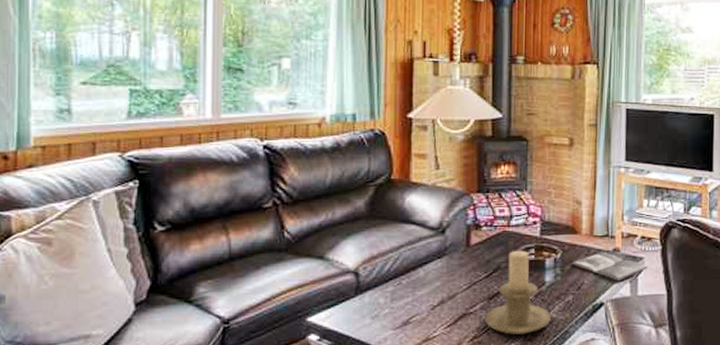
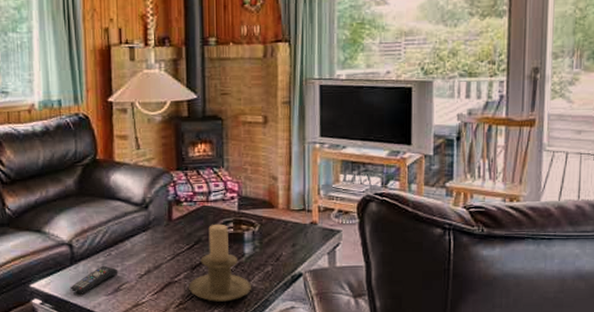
remote control: none [353,295,409,329] -> present [70,265,118,294]
magazine: present [571,252,647,281] -> none [269,225,345,253]

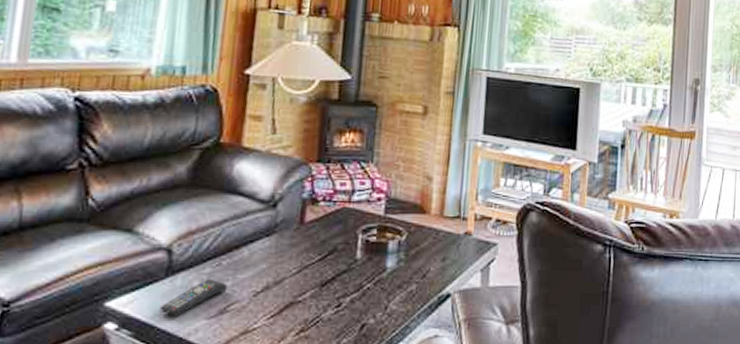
candle holder: present [189,224,251,302] -> none [314,230,390,328]

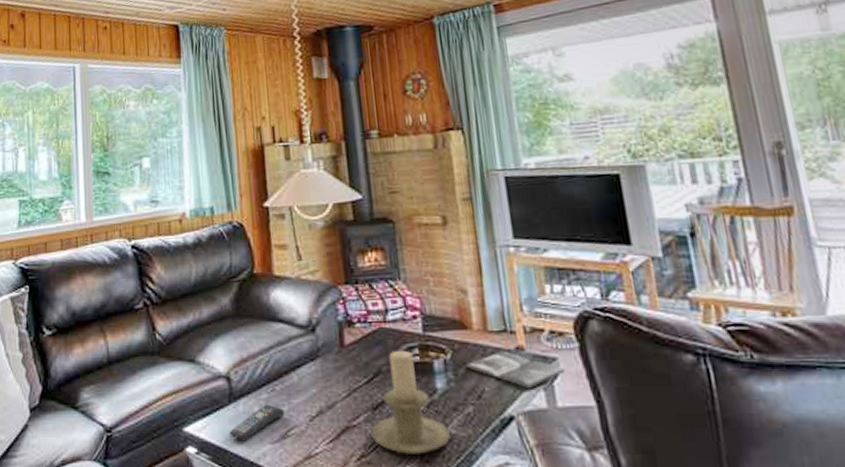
candle holder: none [314,230,390,328] -> present [371,350,450,454]
magazine: none [417,235,501,269] -> present [465,351,564,388]

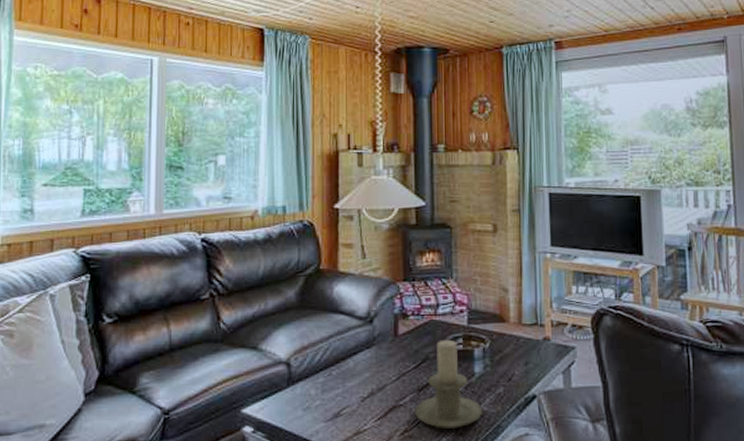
remote control: present [229,404,285,442] -> none [285,387,339,421]
magazine: present [465,351,564,388] -> none [500,341,580,372]

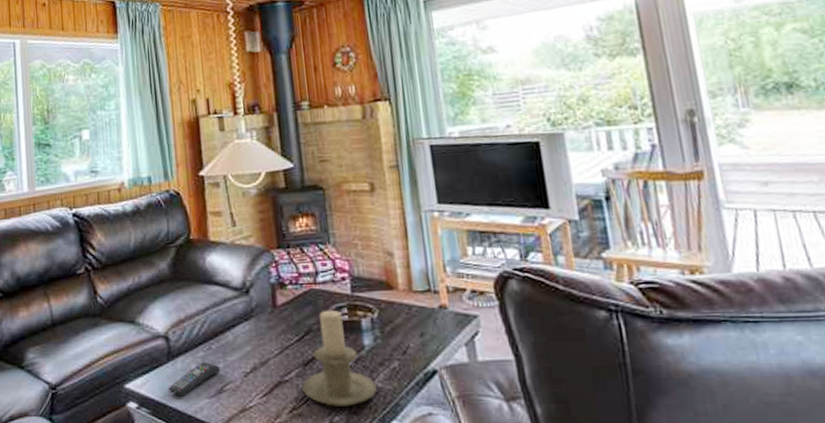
remote control: none [285,387,339,421] -> present [168,361,221,397]

